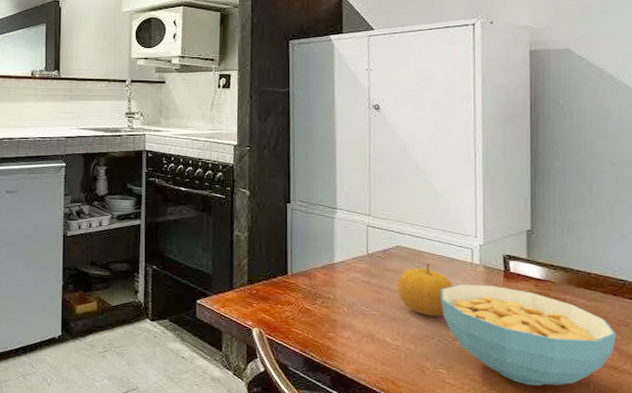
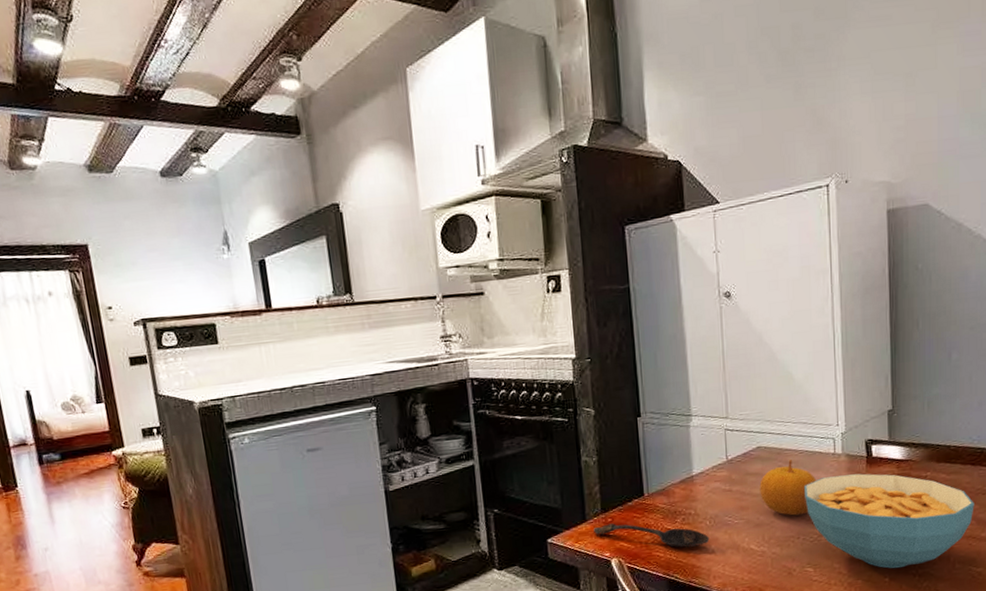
spoon: none [239,295,346,330] -> present [593,523,710,548]

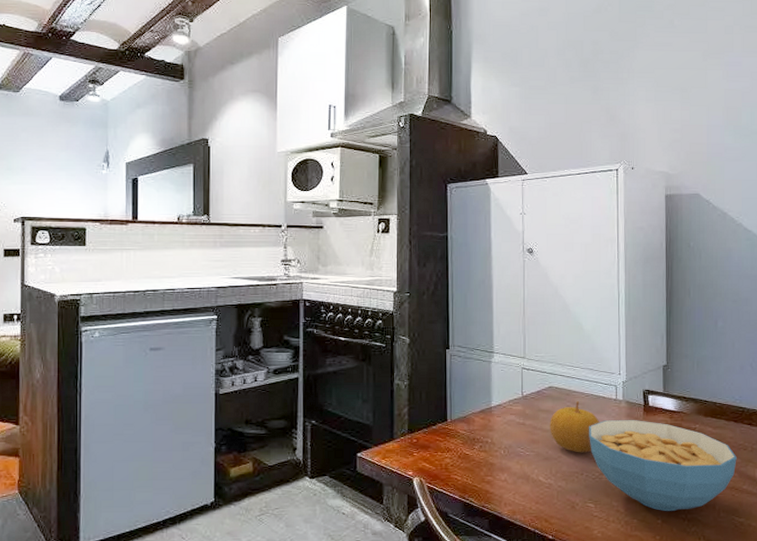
spoon: present [593,523,710,548] -> none [400,444,503,473]

